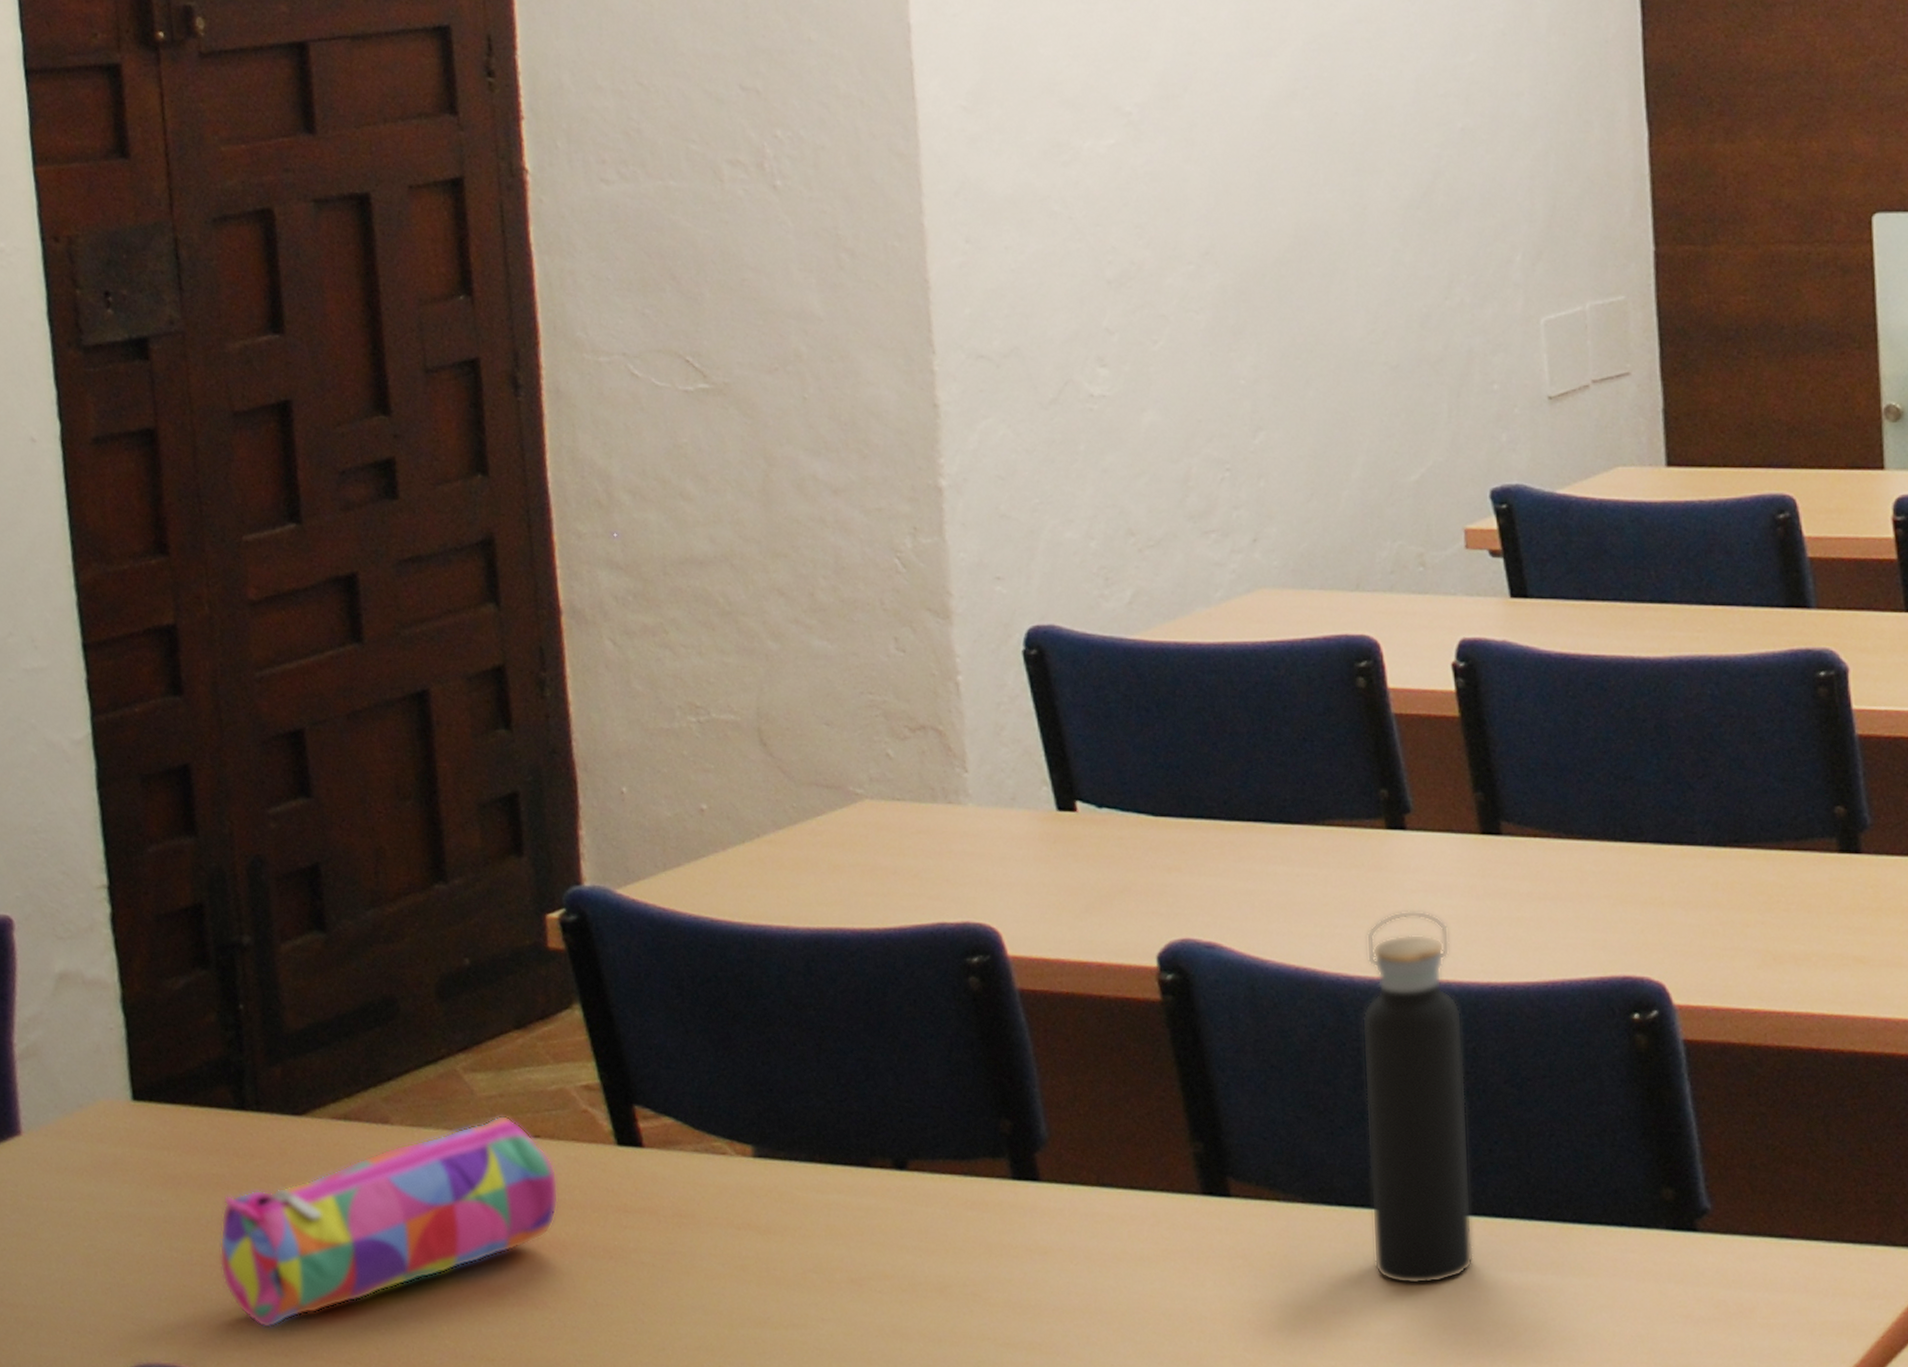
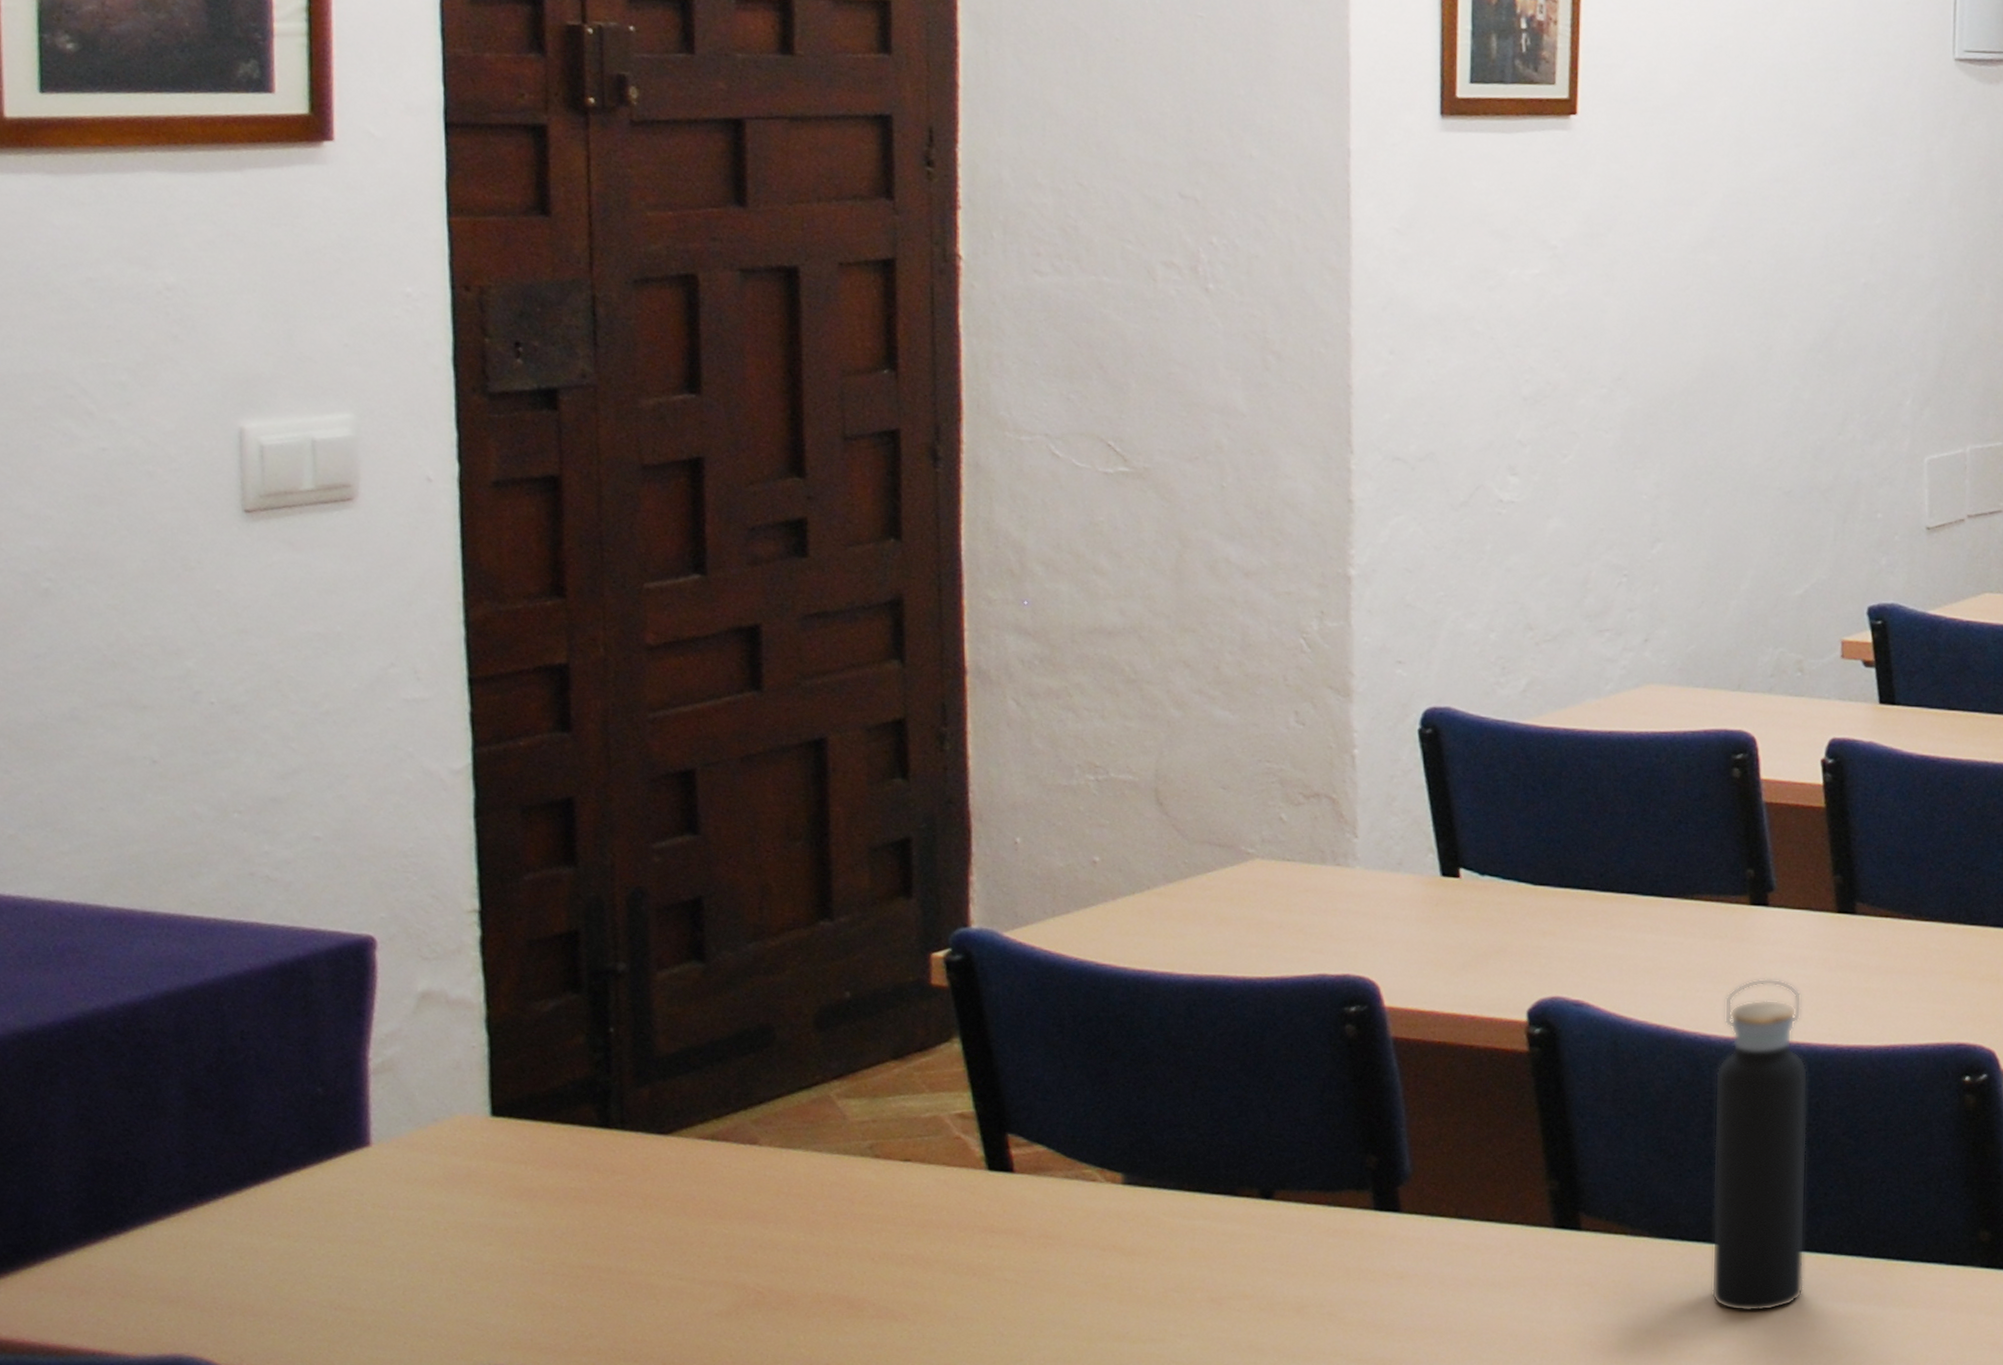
pencil case: present [219,1115,559,1329] -> none [572,1139,926,1336]

